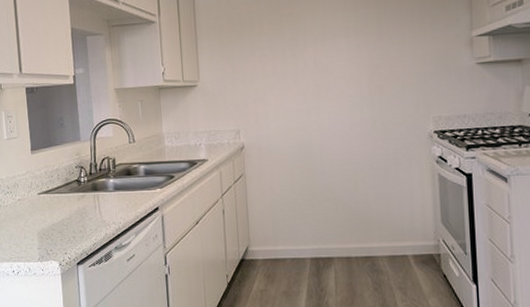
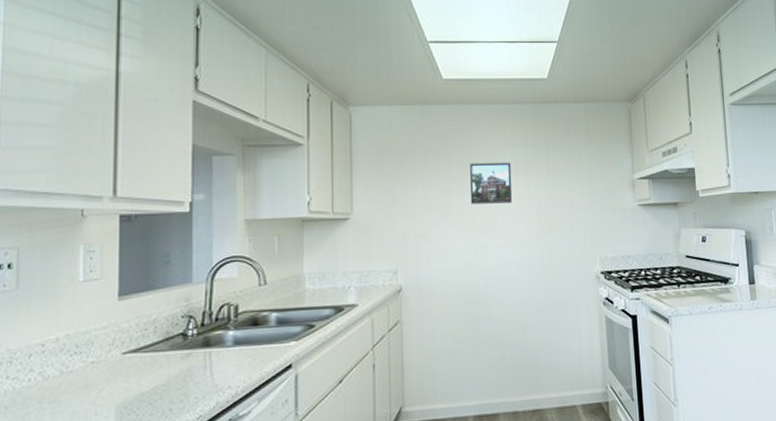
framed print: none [302,26,344,69] -> present [470,162,513,204]

